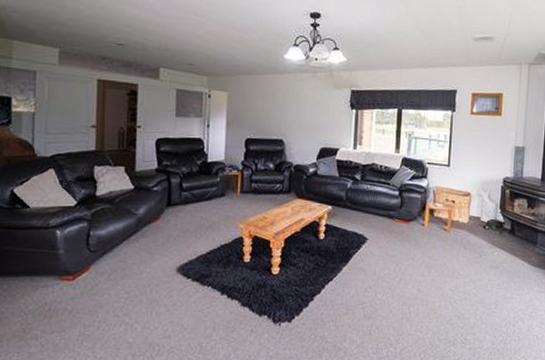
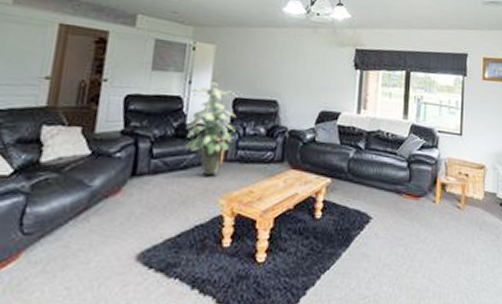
indoor plant: none [207,125,249,205] -> present [184,81,237,176]

